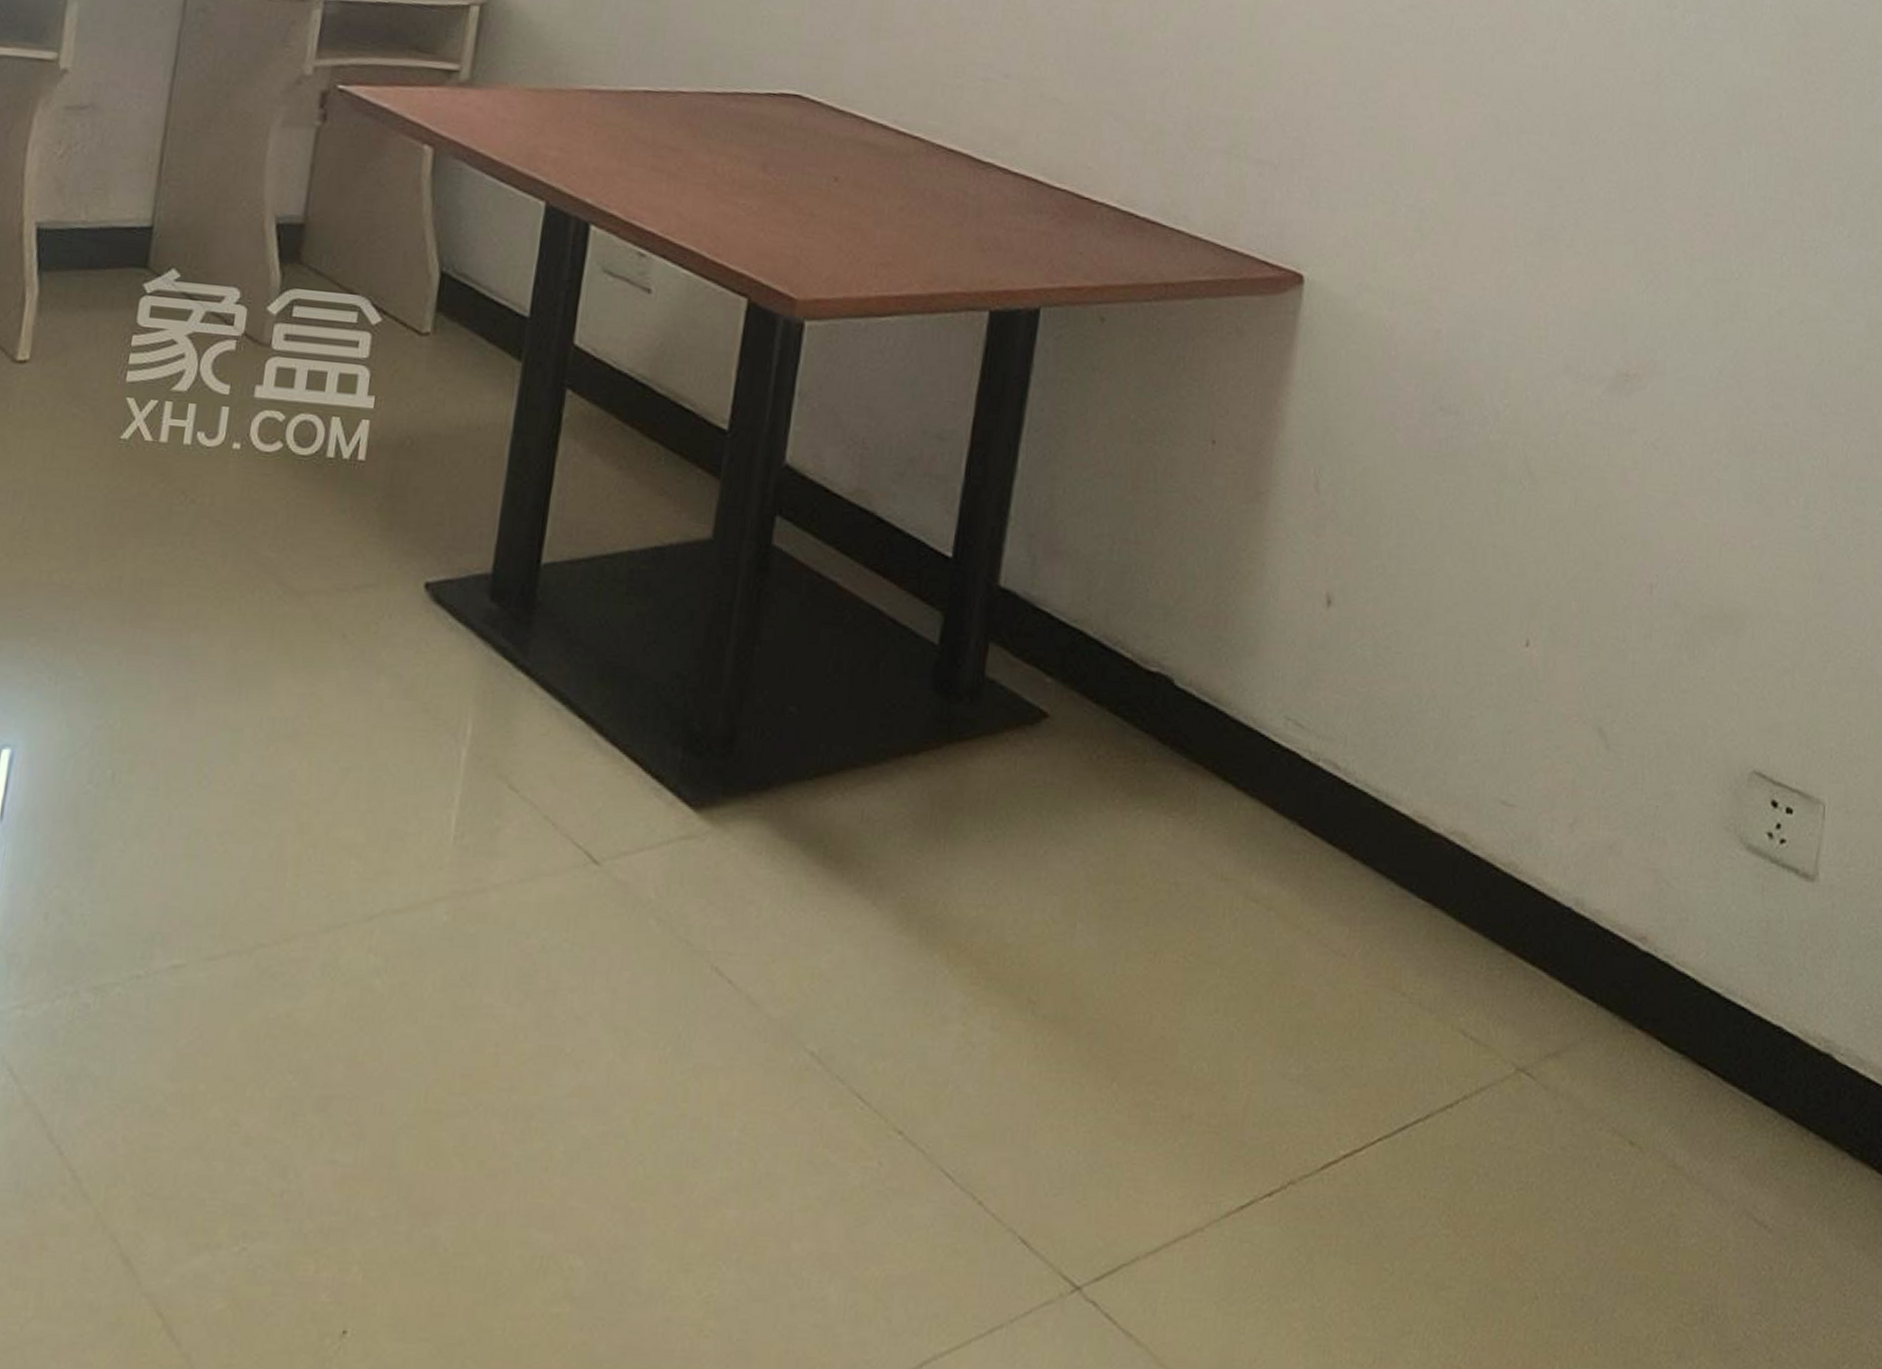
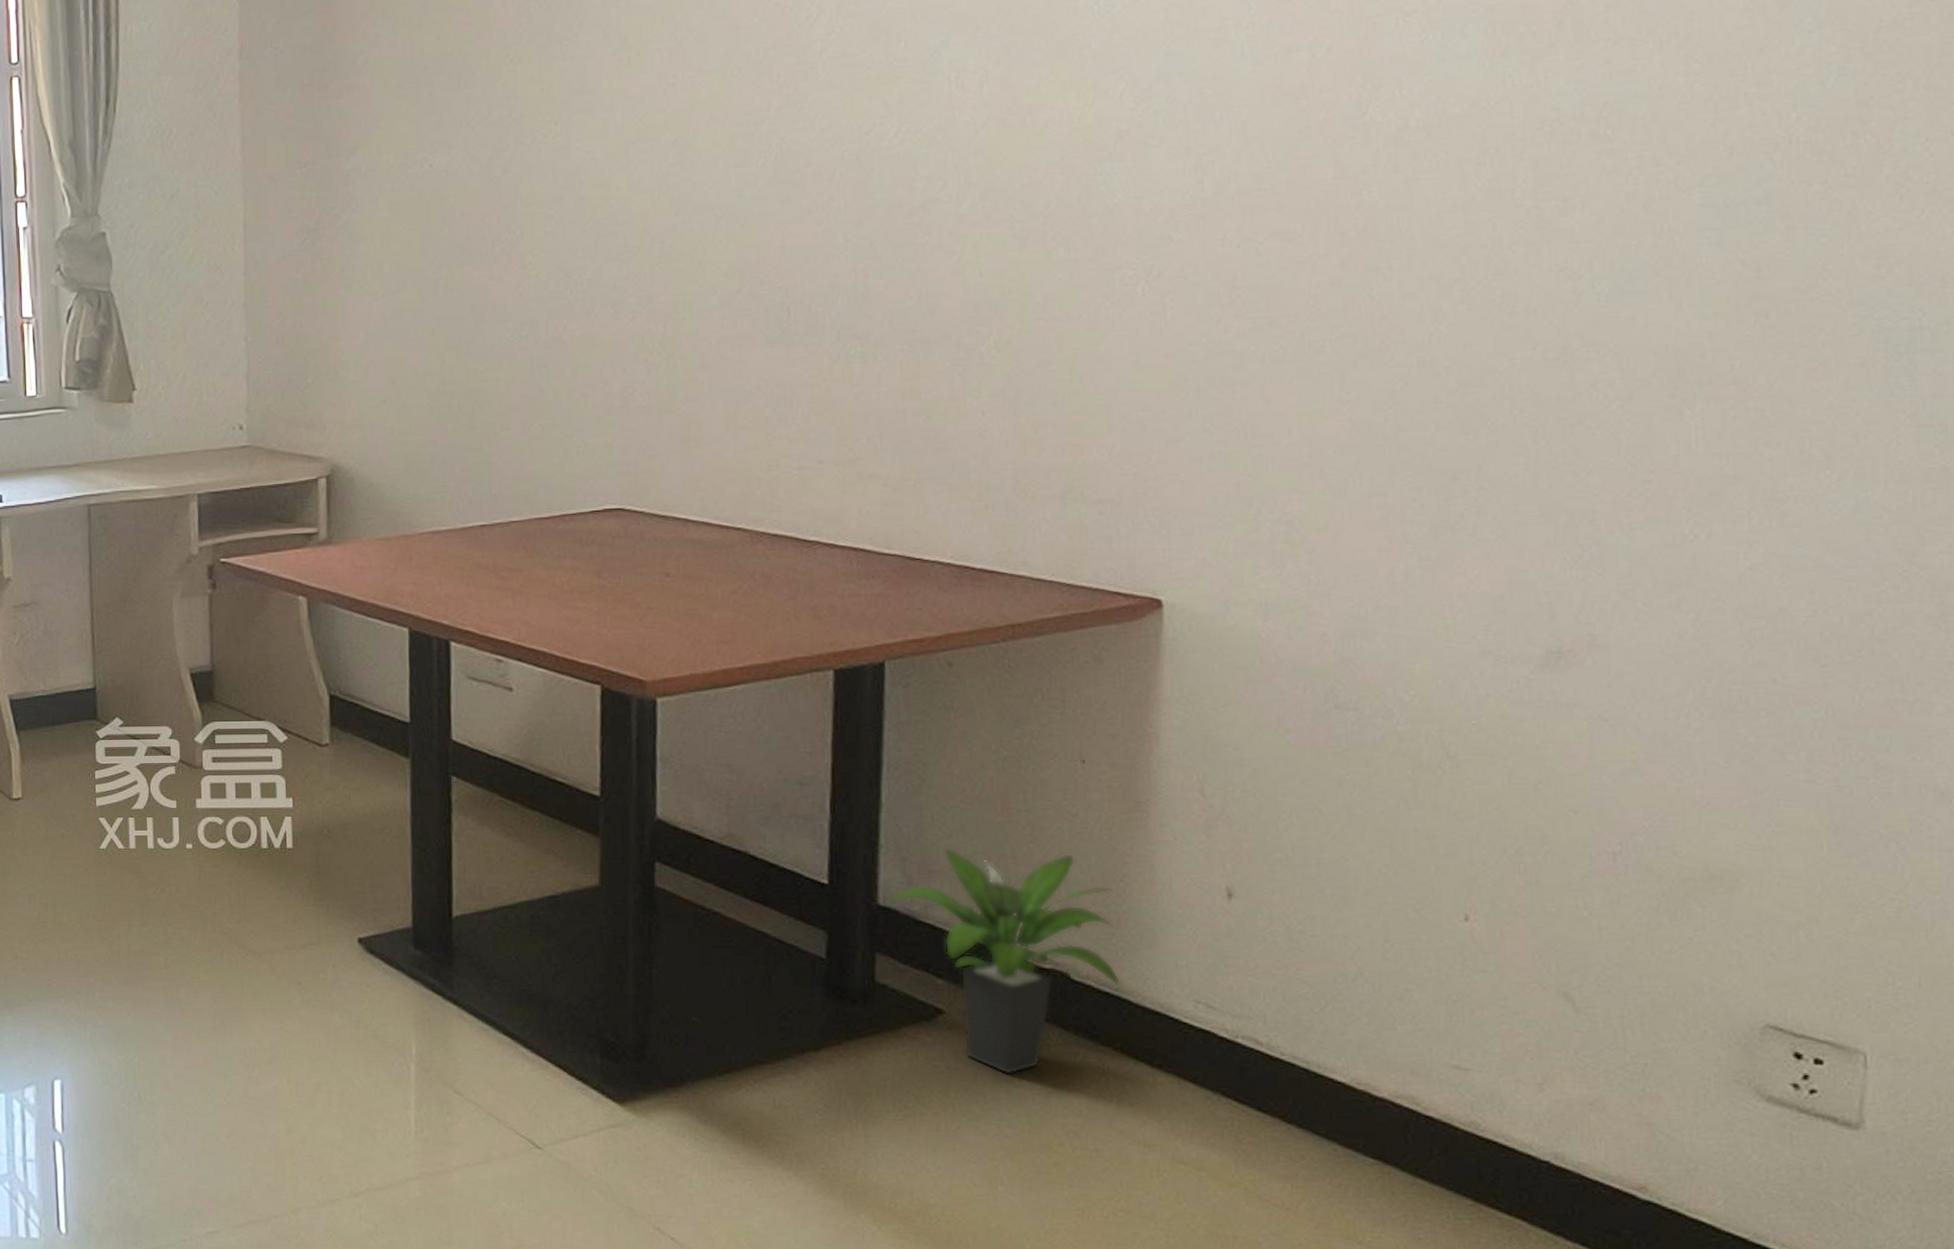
potted plant: none [1006,526,1225,794] -> present [885,848,1121,1076]

